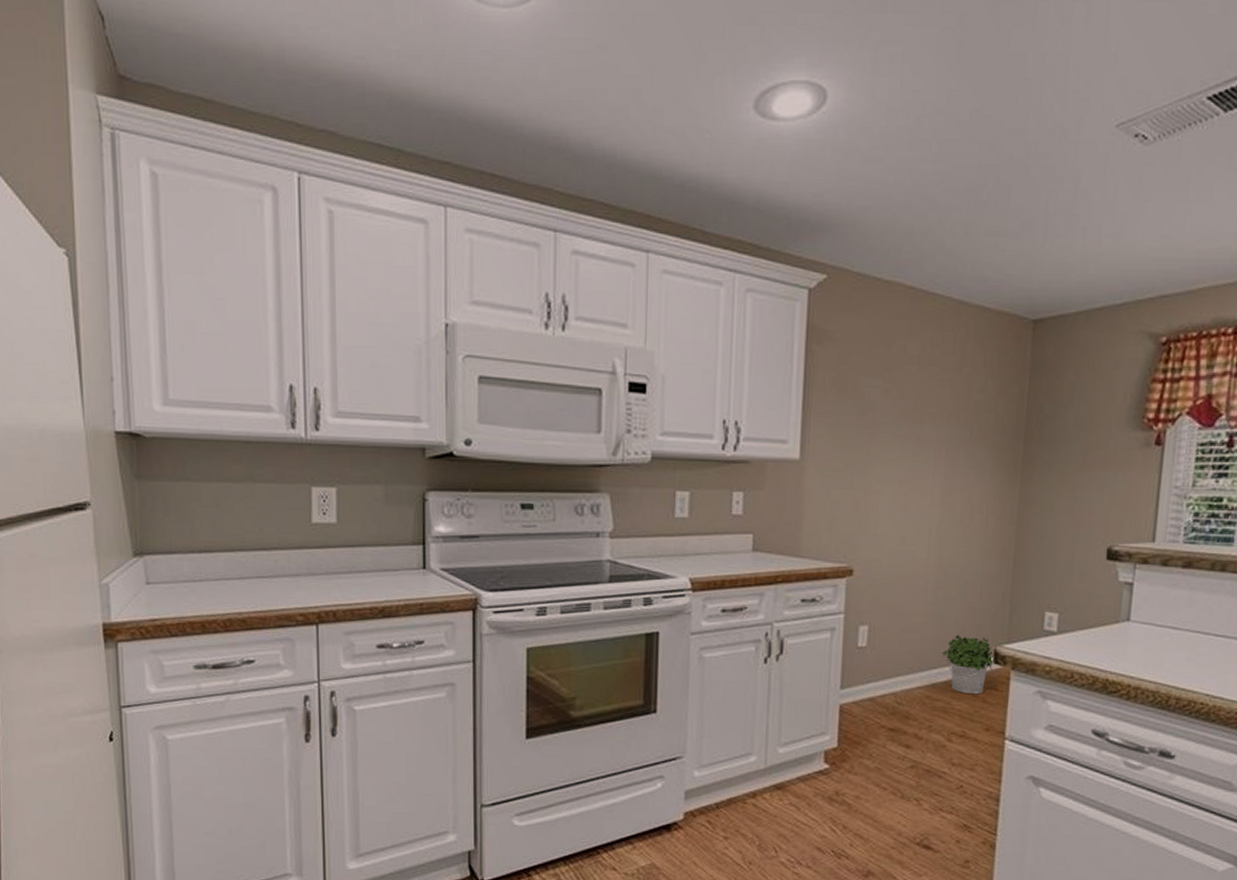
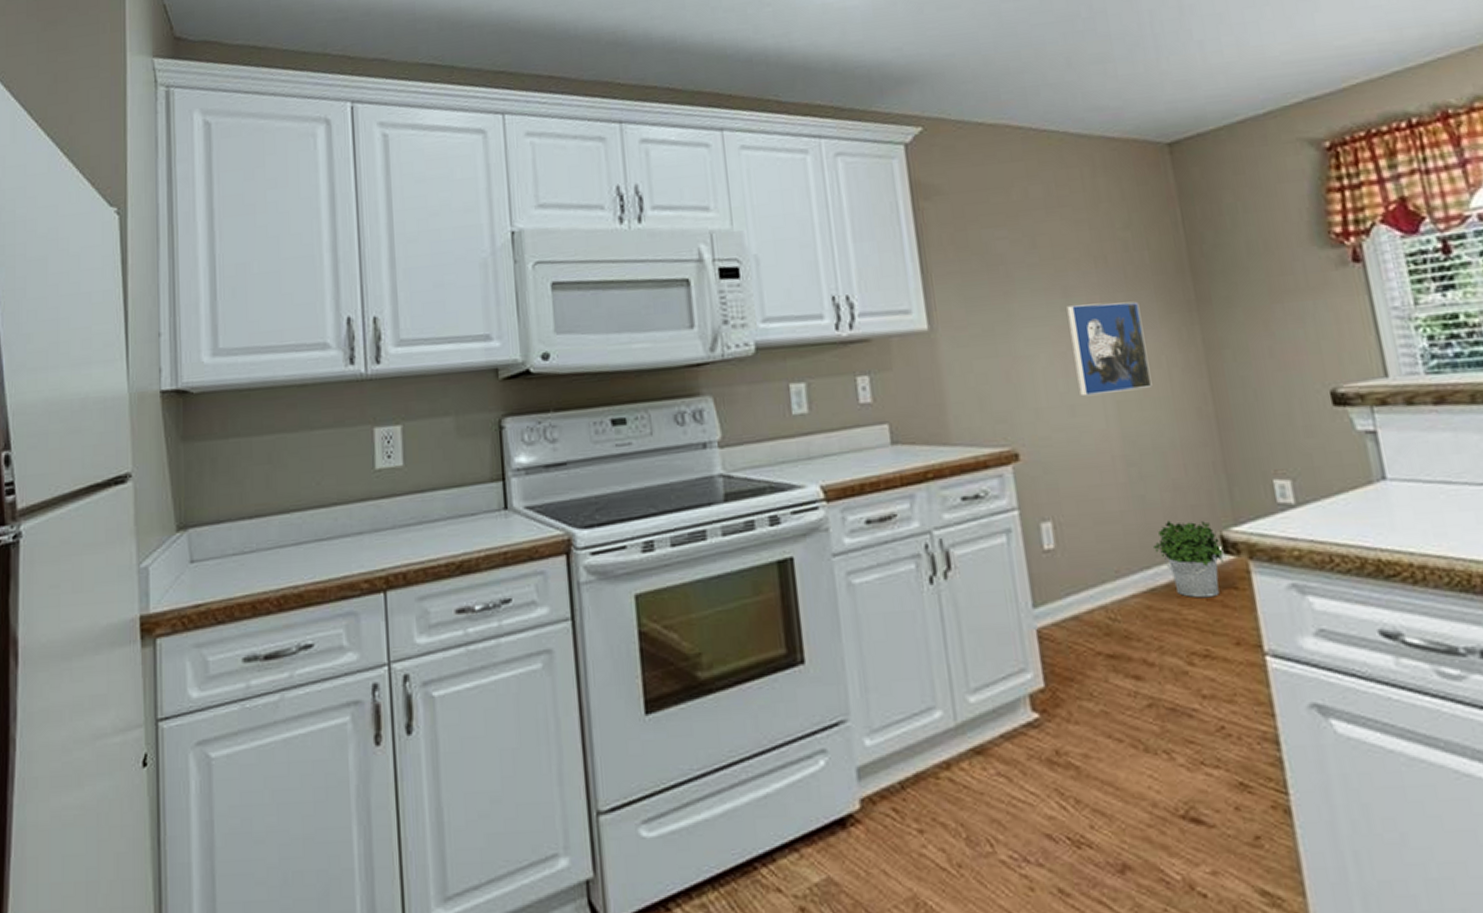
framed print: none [912,452,976,530] -> present [1067,301,1153,397]

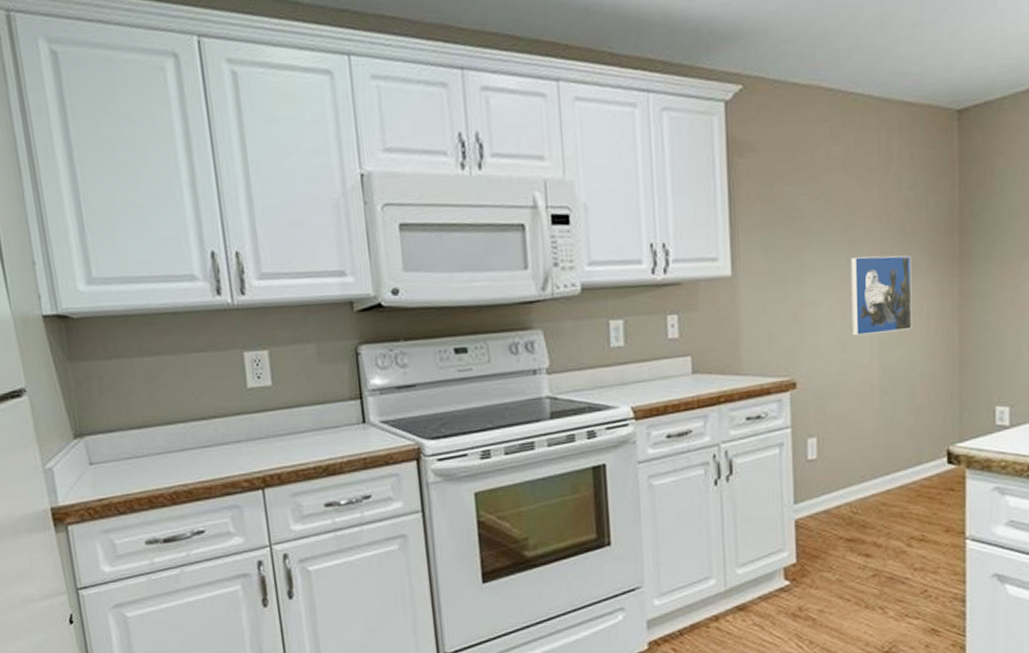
potted plant: present [1153,520,1224,598] -> none [894,438,948,497]

